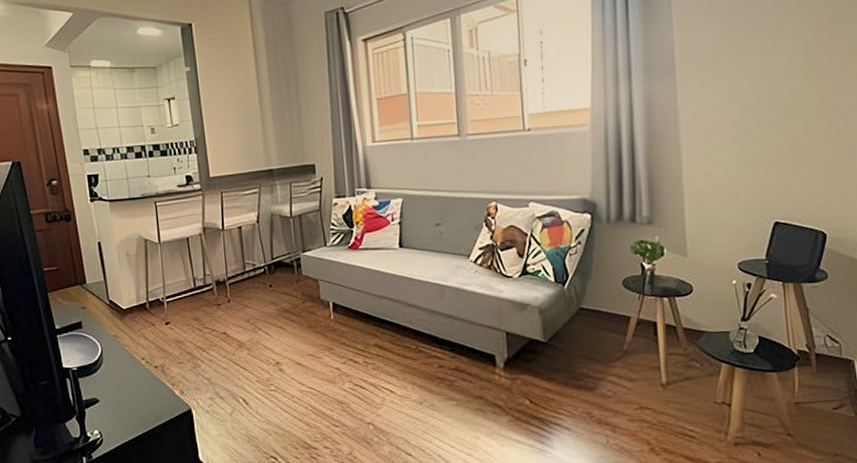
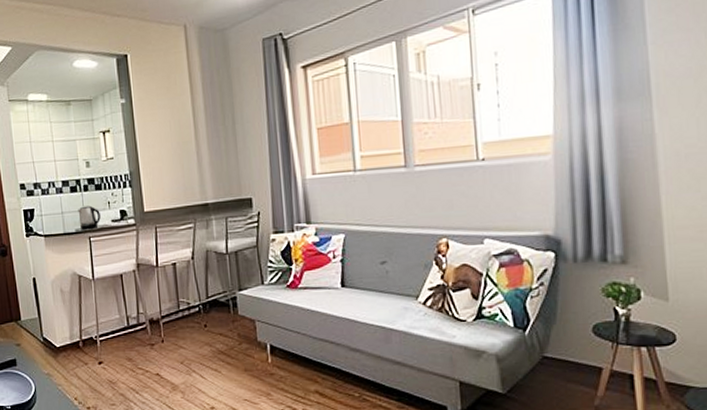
kettle: none [143,171,166,196] -> present [78,205,101,231]

